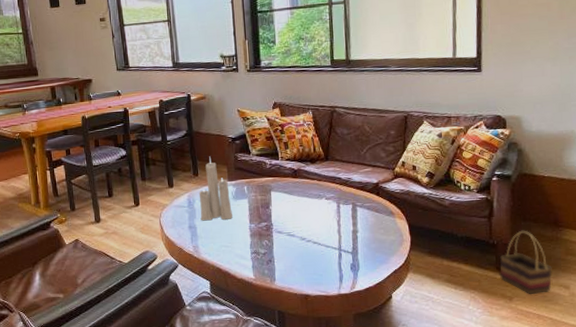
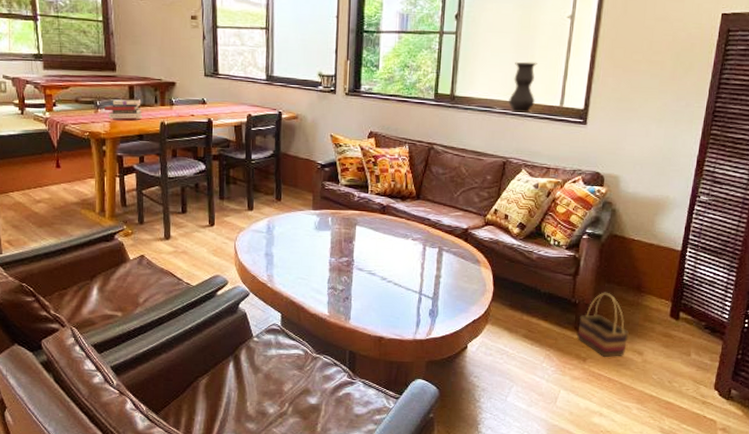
books: none [30,98,66,120] -> present [103,99,144,121]
candle: present [198,156,232,221] -> none [278,181,313,251]
vase: none [402,19,428,68] -> present [509,61,537,113]

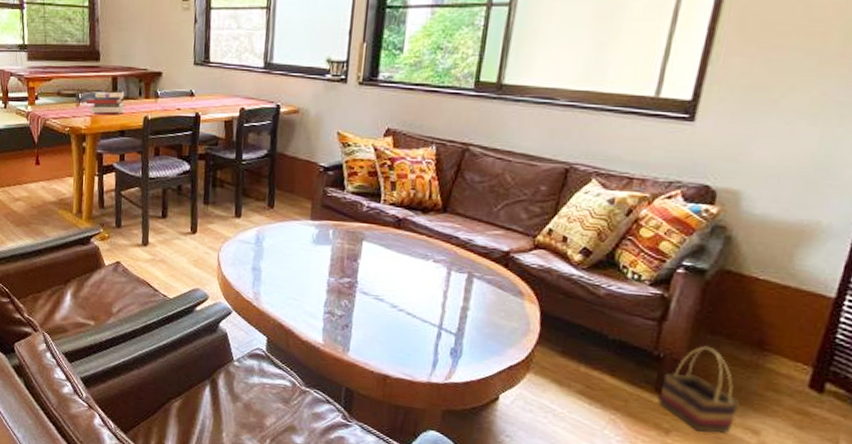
vase: present [509,61,537,113] -> none [578,38,625,105]

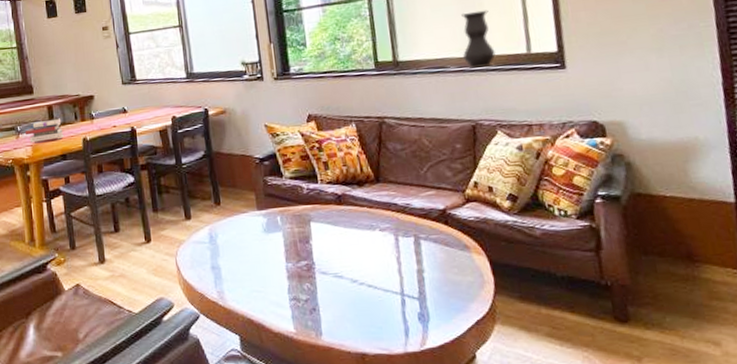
vase: none [578,38,625,105] -> present [461,10,496,68]
basket: present [658,345,740,433] -> none [618,267,695,353]

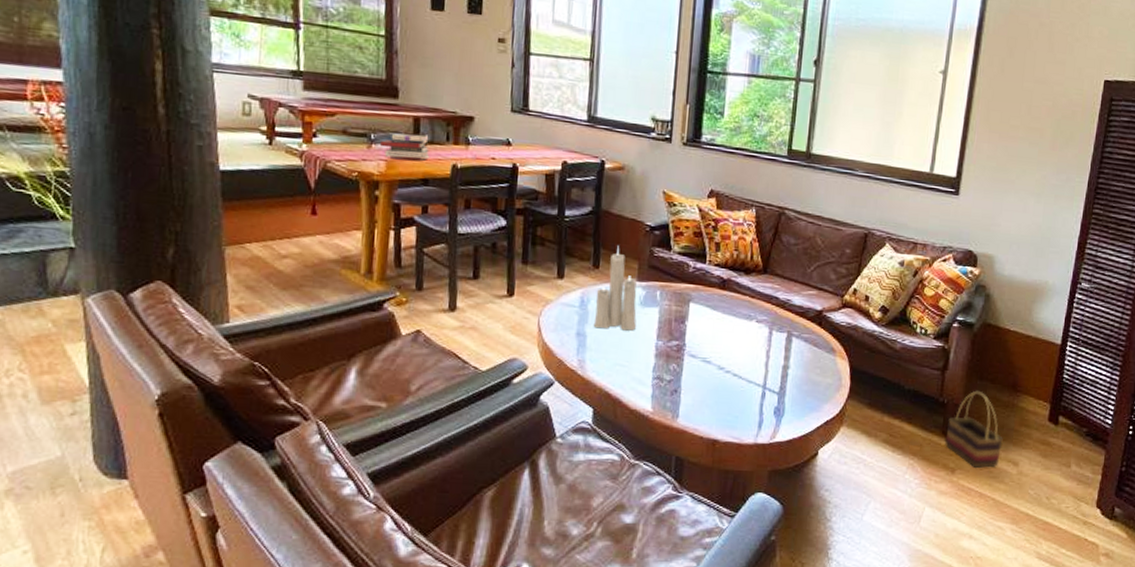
candle: none [221,181,264,260] -> present [593,245,637,331]
vase: present [461,10,496,68] -> none [872,119,906,178]
basket: none [618,267,695,353] -> present [945,390,1003,468]

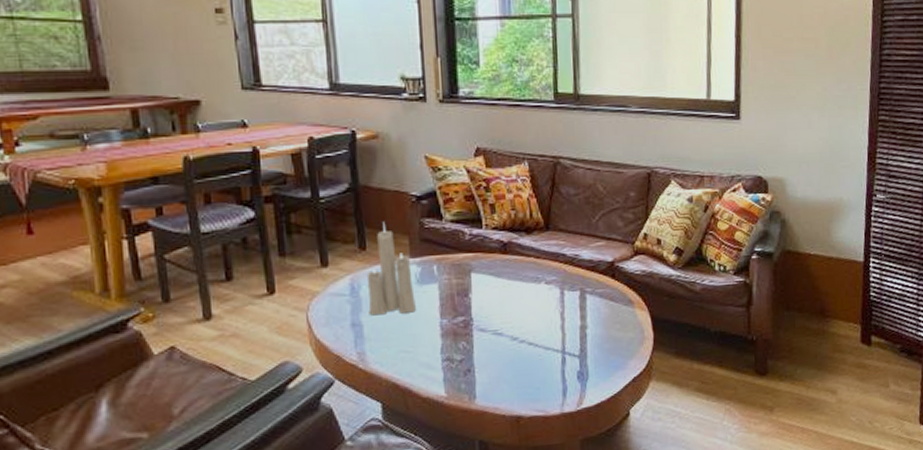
books: present [379,133,431,161] -> none [94,127,157,159]
basket: present [945,390,1003,468] -> none [759,322,818,402]

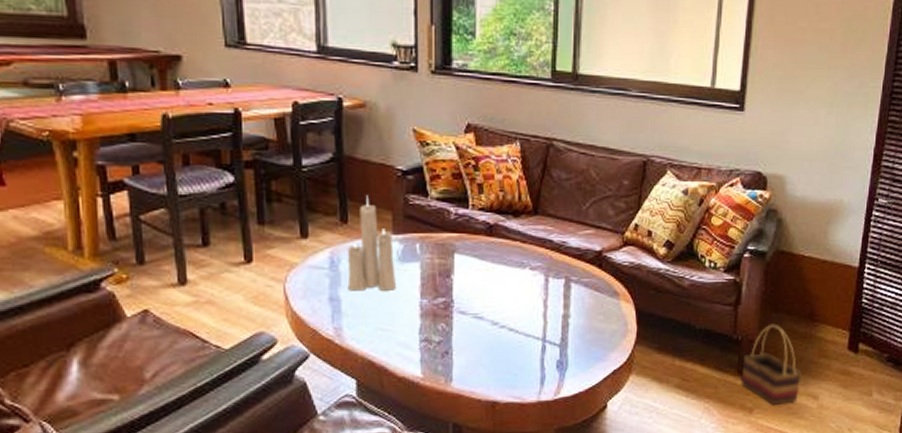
basket: none [759,322,818,402] -> present [741,323,802,405]

